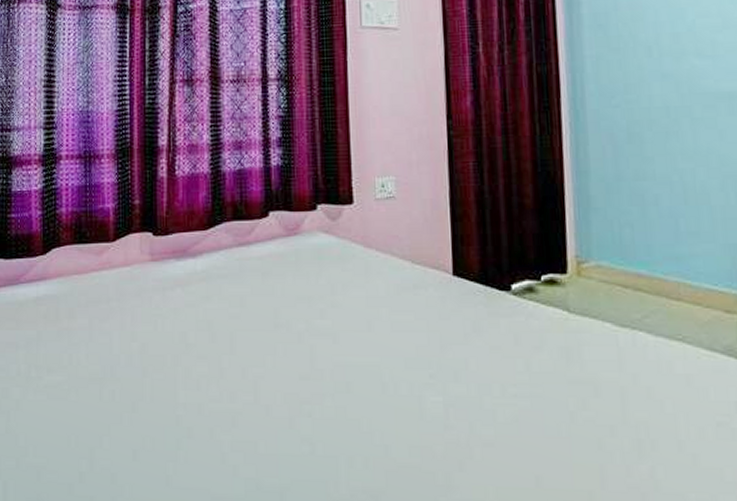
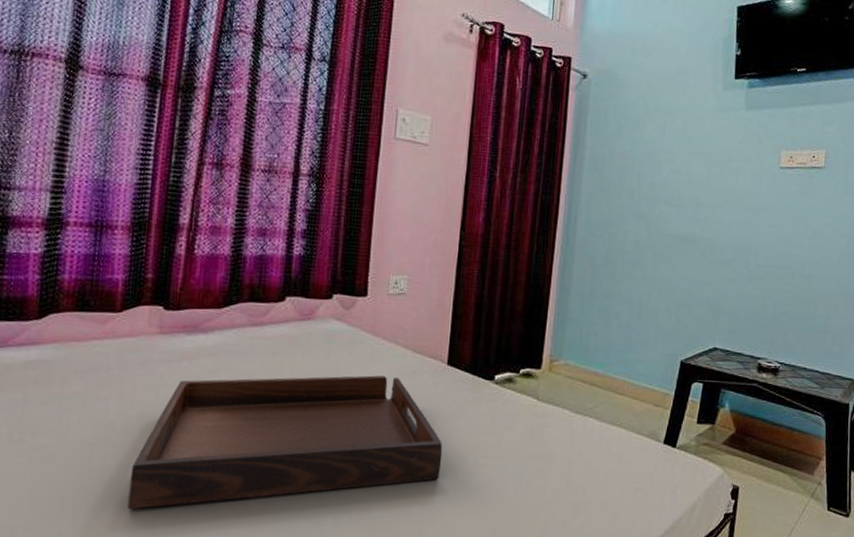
serving tray: none [138,293,463,450] -> present [128,375,443,510]

